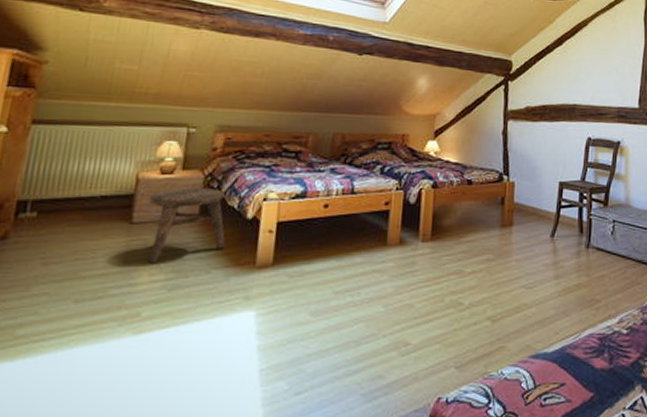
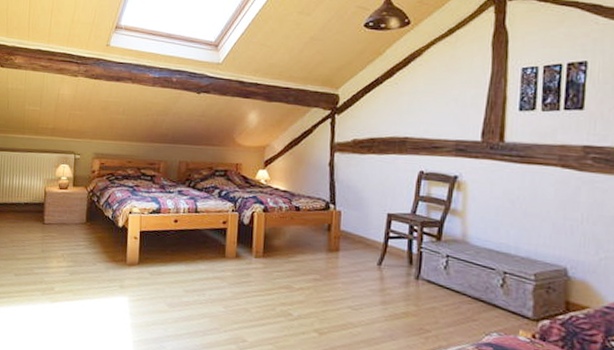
stool: present [148,187,226,263] -> none [54,200,105,254]

